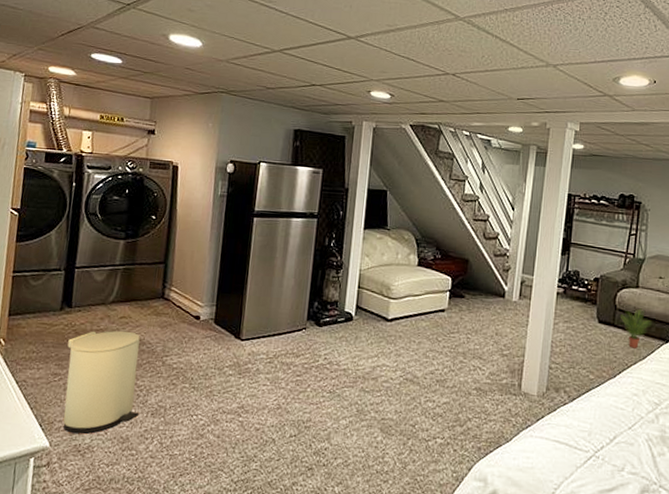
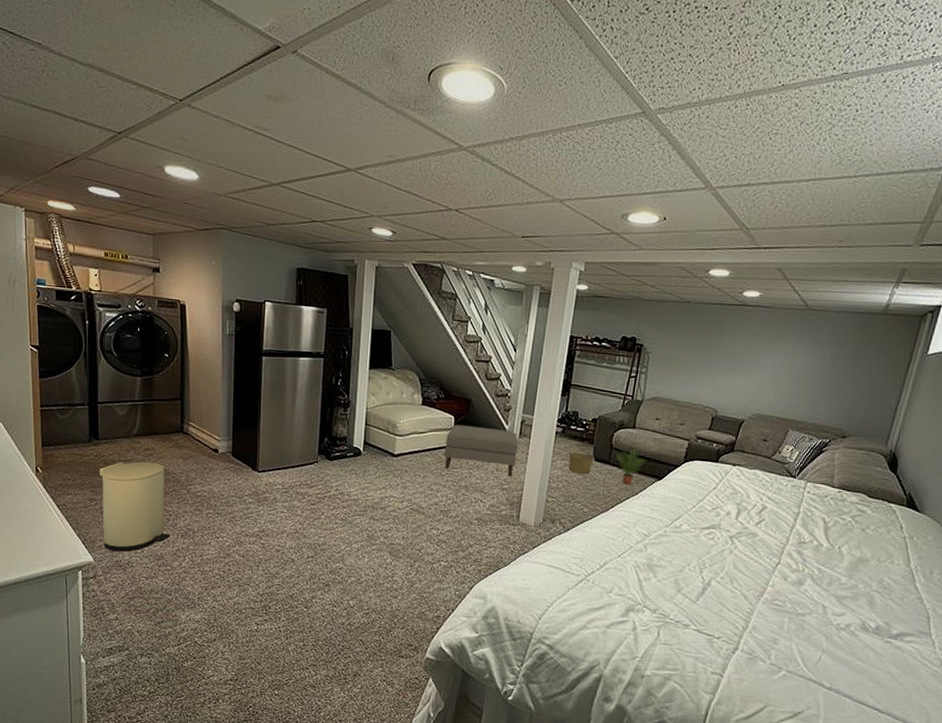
ottoman: none [440,286,518,341] -> present [444,424,518,477]
basket: none [571,313,598,338] -> present [568,452,594,475]

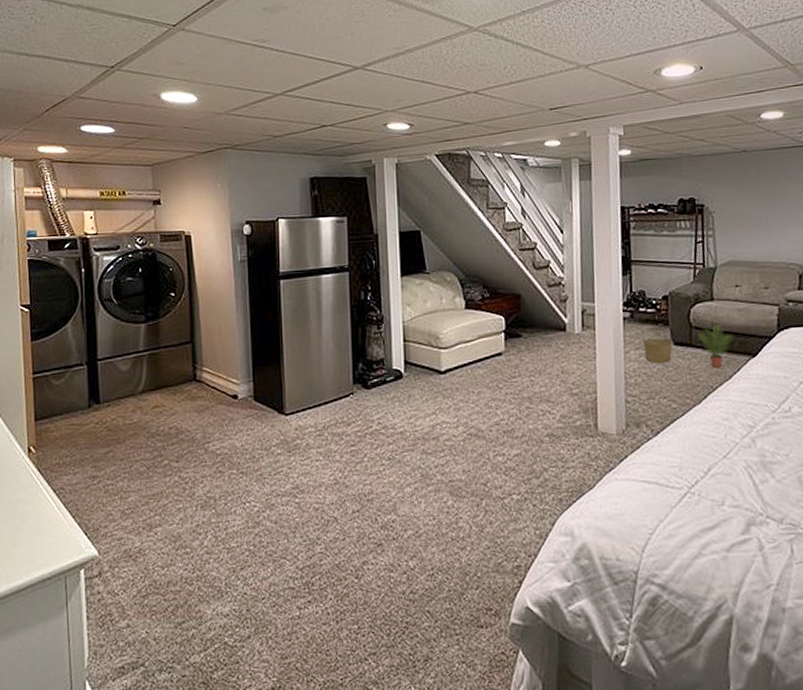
pedal bin: present [99,461,171,552] -> none [102,421,188,538]
ottoman: present [444,424,518,477] -> none [498,324,583,380]

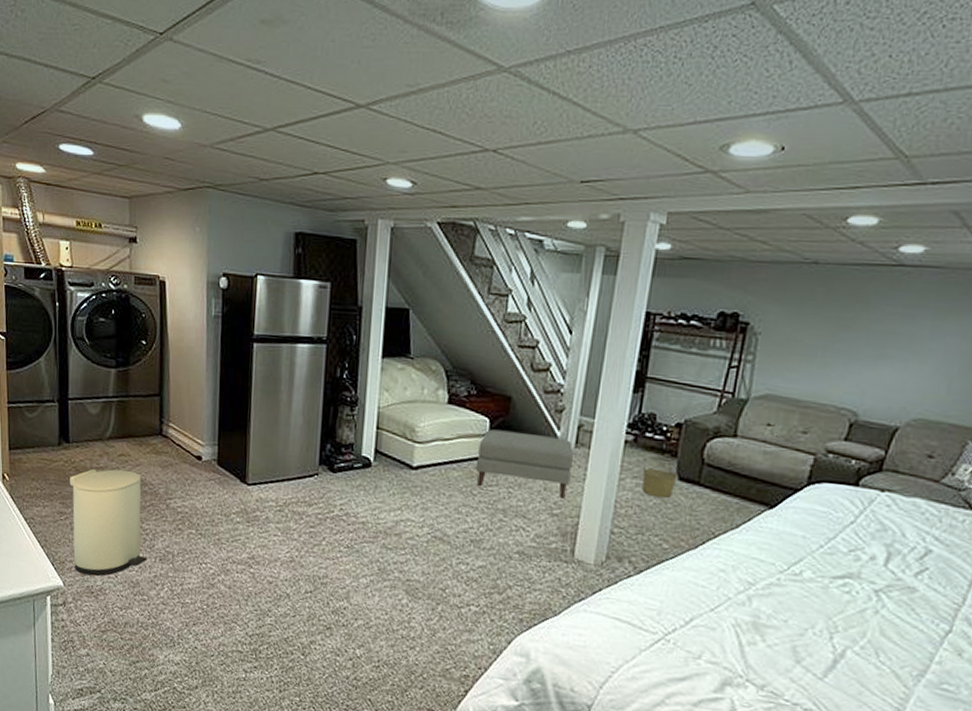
pedal bin: none [102,421,188,538] -> present [70,468,148,576]
ottoman: none [498,324,583,380] -> present [475,429,573,499]
potted plant: present [698,323,734,368] -> none [709,463,752,514]

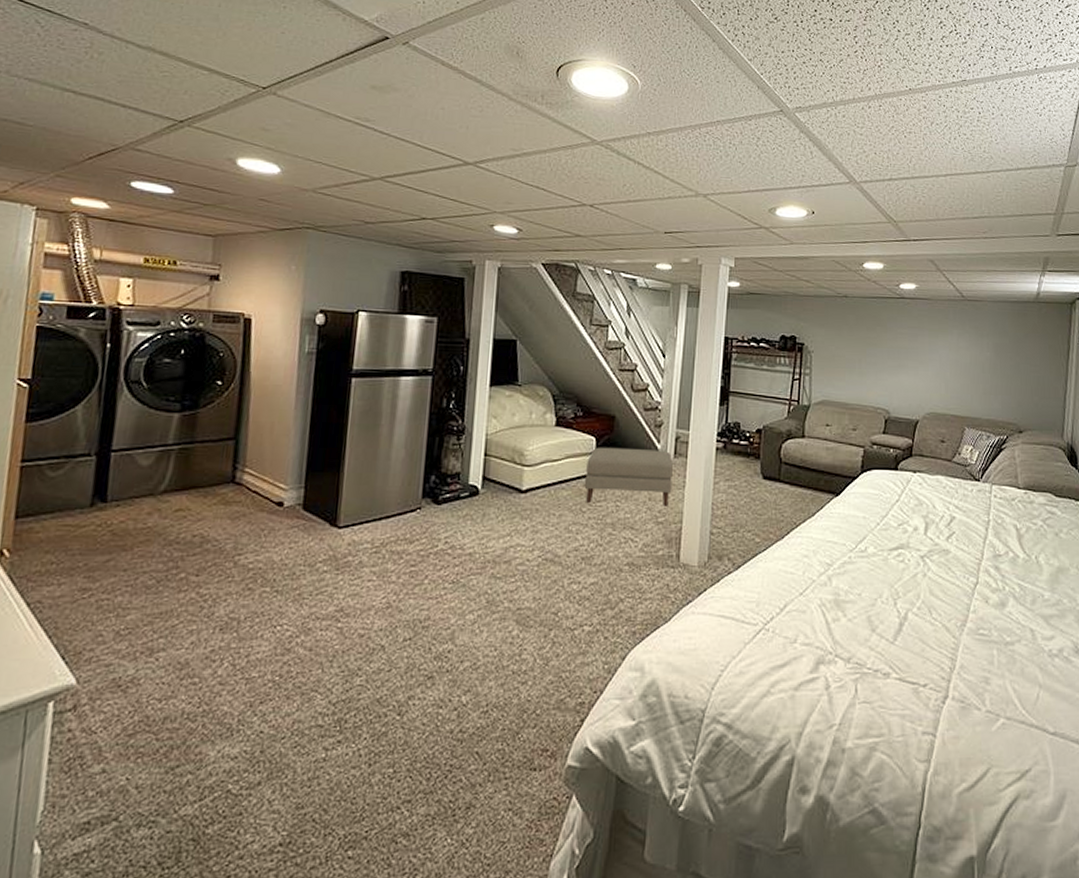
pedal bin: present [70,468,148,576] -> none [95,527,203,664]
basket: present [641,467,678,499] -> none [733,470,762,497]

